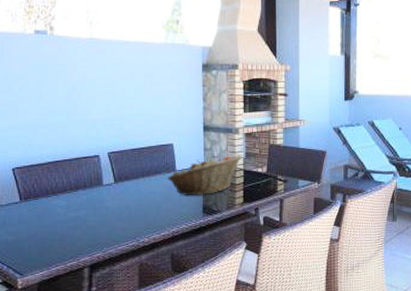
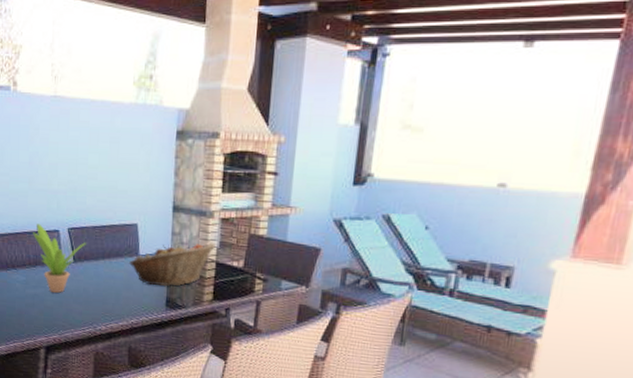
potted plant: none [73,151,126,213] -> present [33,223,86,293]

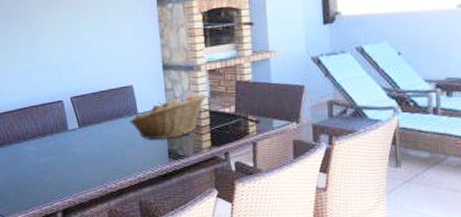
potted plant: present [33,223,86,293] -> none [39,97,88,158]

